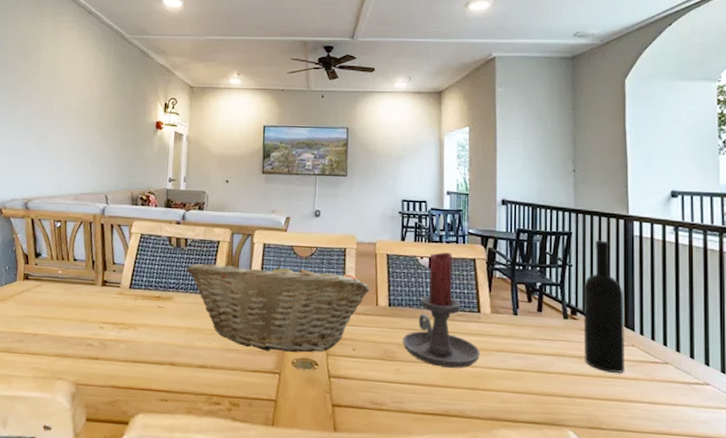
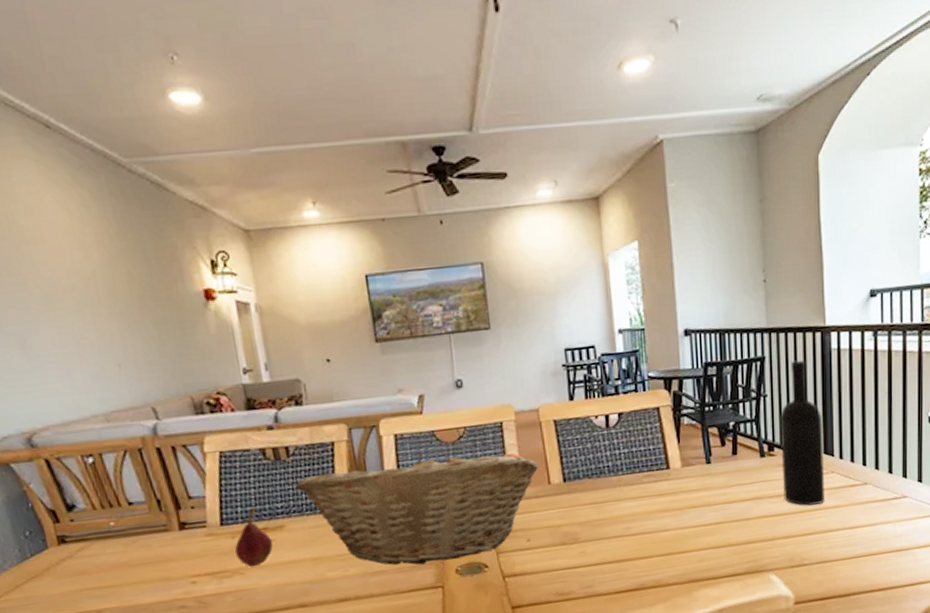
fruit: none [135,279,162,325] -> present [235,507,273,568]
candle holder: present [403,252,480,368] -> none [584,405,673,539]

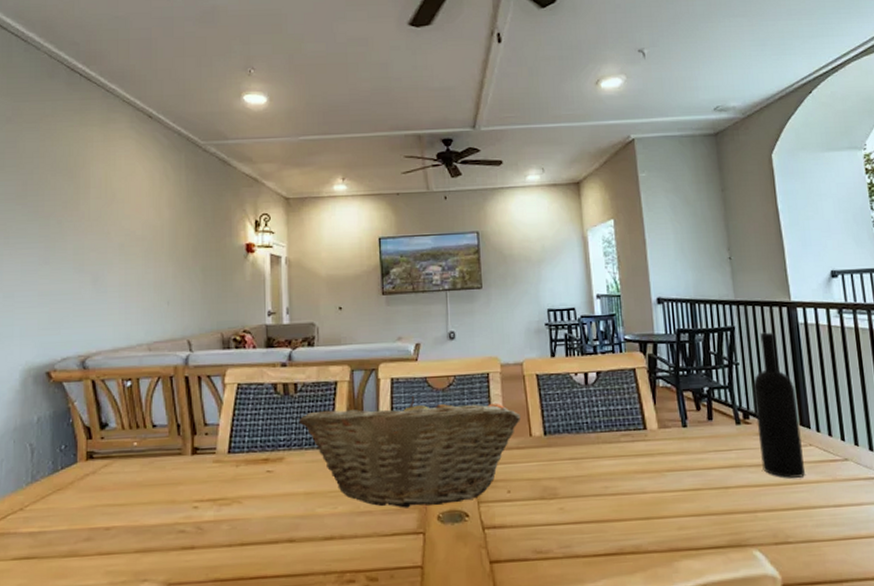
fruit: present [235,507,273,568] -> none [238,437,271,497]

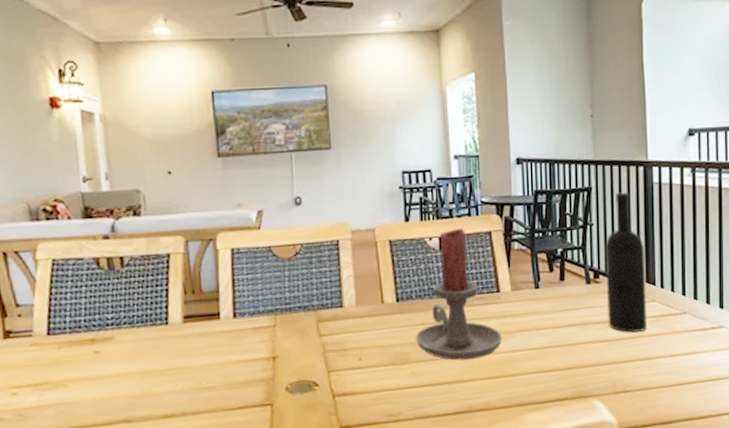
fruit basket: present [298,396,520,508] -> none [127,267,372,382]
candle holder: none [564,365,651,498] -> present [416,228,502,361]

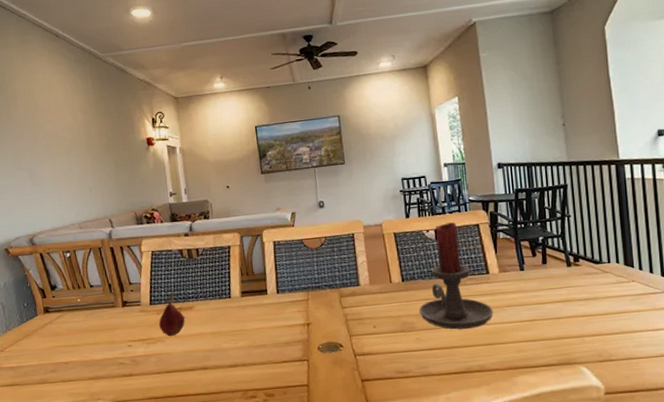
fruit: none [60,317,100,380] -> present [159,292,185,337]
wine bottle: present [604,192,646,333] -> none [583,187,627,309]

